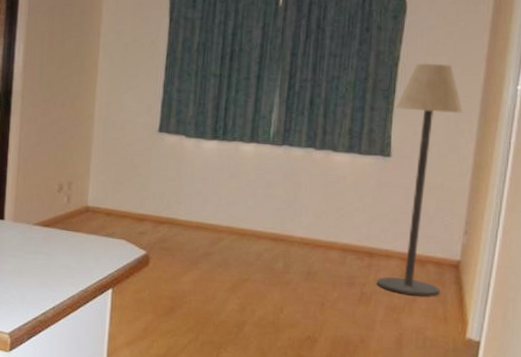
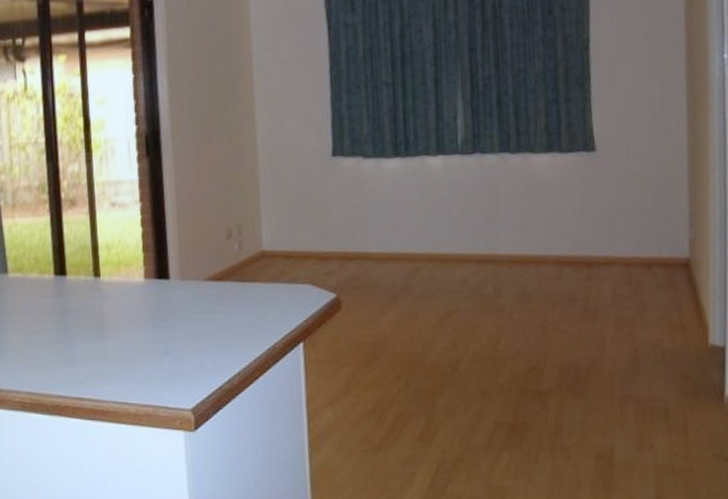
floor lamp: present [376,62,463,298] -> none [593,40,673,306]

